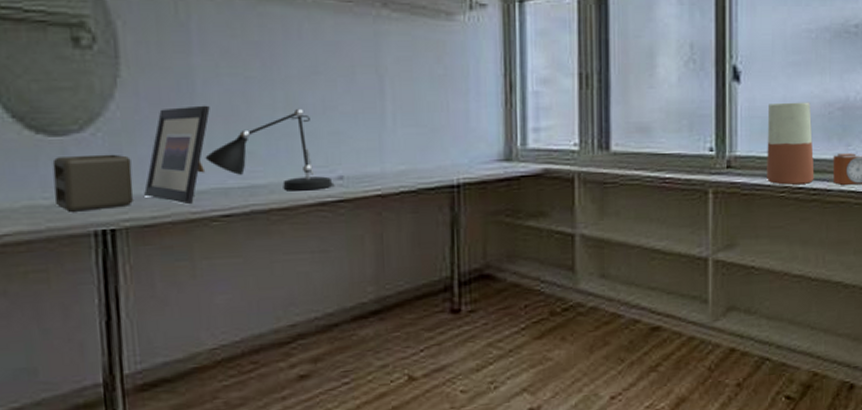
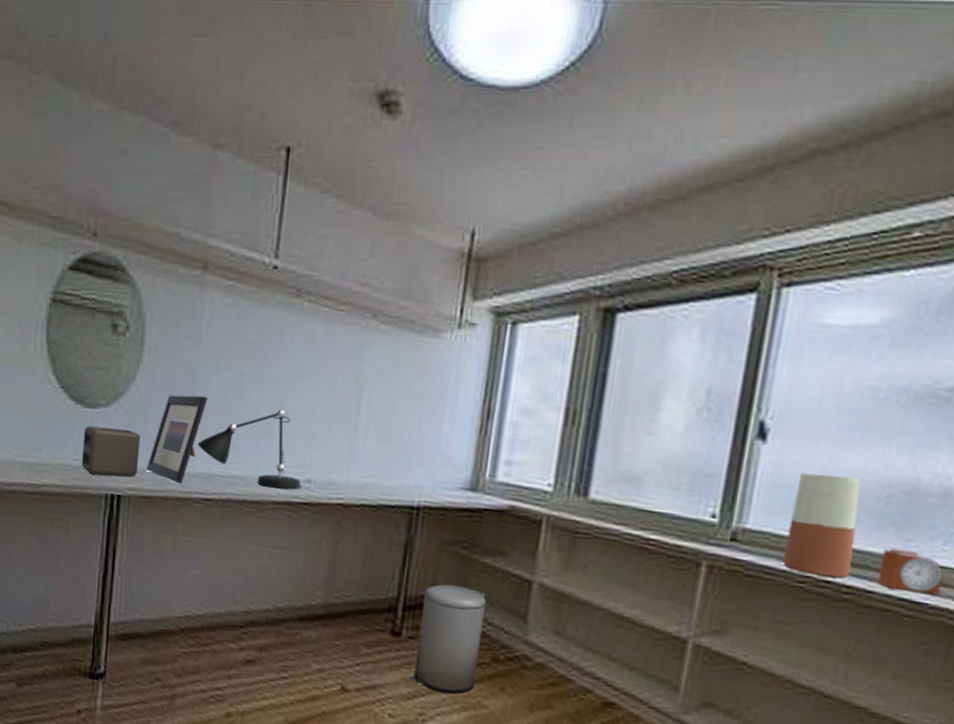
pedal bin: none [475,251,537,357] -> present [409,584,487,694]

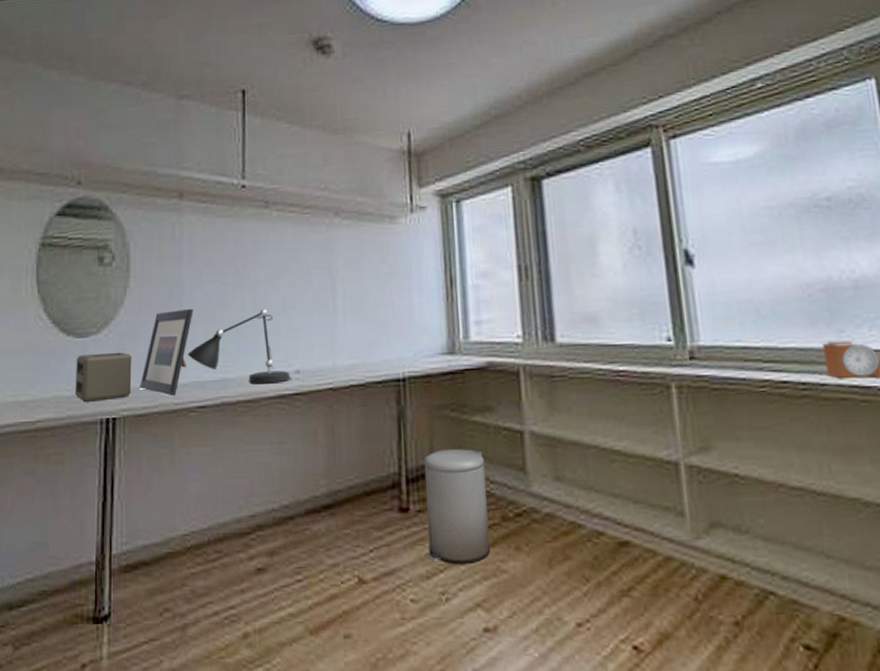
vase: present [782,473,862,579] -> none [731,284,802,378]

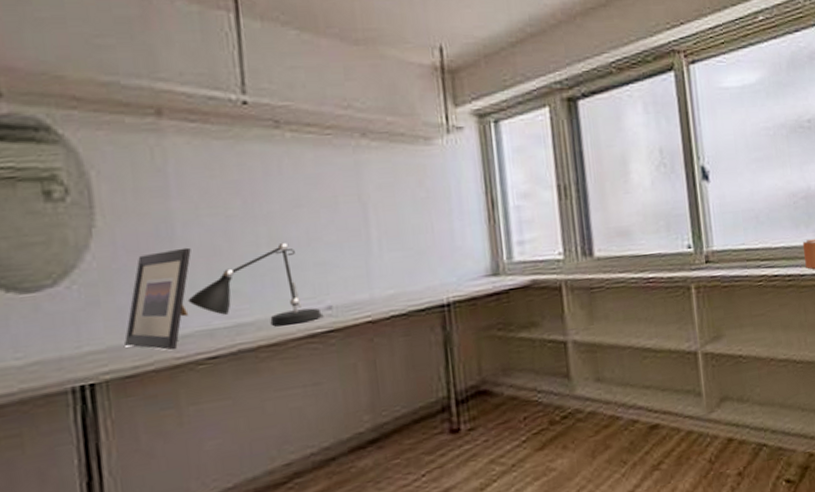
desk organizer: present [74,352,132,402] -> none [24,305,113,371]
pedal bin: present [423,448,490,565] -> none [472,364,540,474]

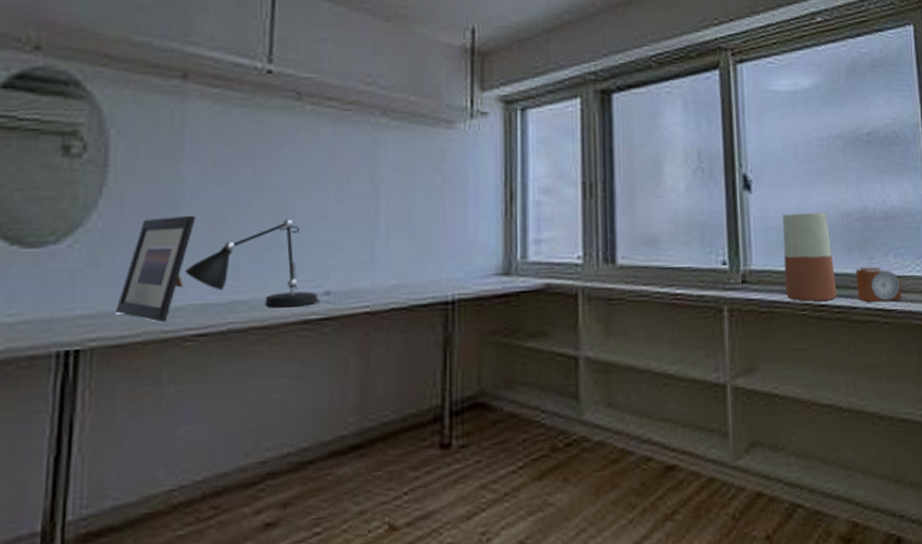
vase: none [738,194,788,274] -> present [782,212,837,302]

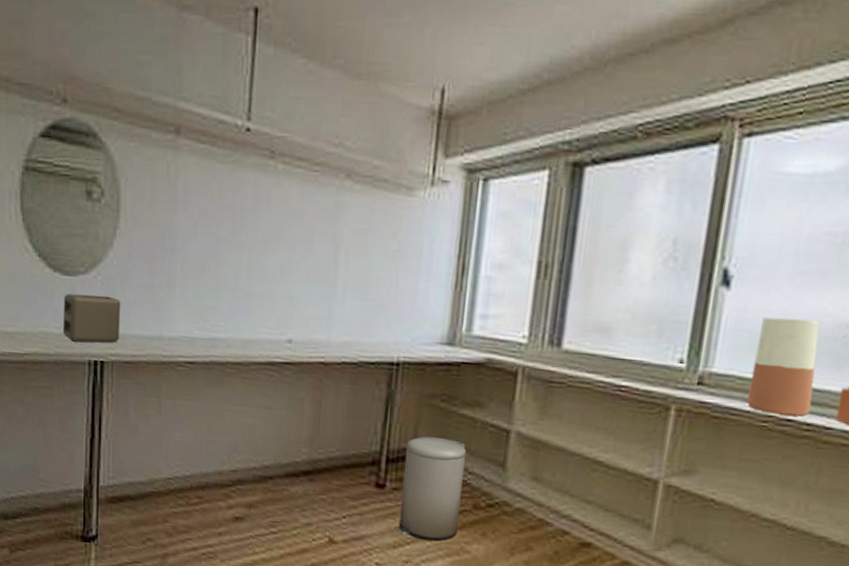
desk organizer: none [18,267,106,330] -> present [62,294,121,343]
picture frame: present [116,215,196,323] -> none [128,259,186,349]
desk lamp: present [185,218,321,308] -> none [178,270,284,350]
pedal bin: none [466,376,537,502] -> present [394,436,467,542]

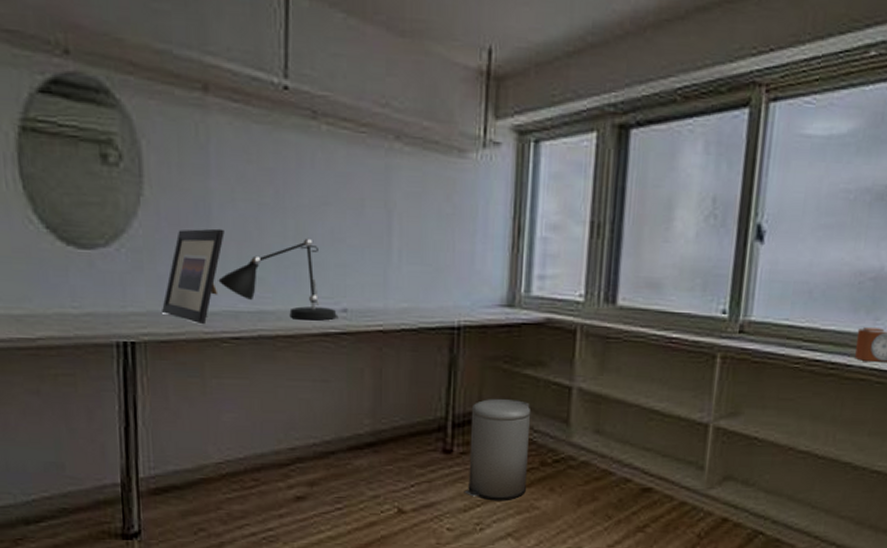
desk organizer: present [62,294,121,343] -> none [81,269,152,323]
picture frame: none [128,259,186,349] -> present [162,228,225,325]
desk lamp: none [178,270,284,350] -> present [218,238,339,321]
vase: present [747,317,821,417] -> none [781,267,840,357]

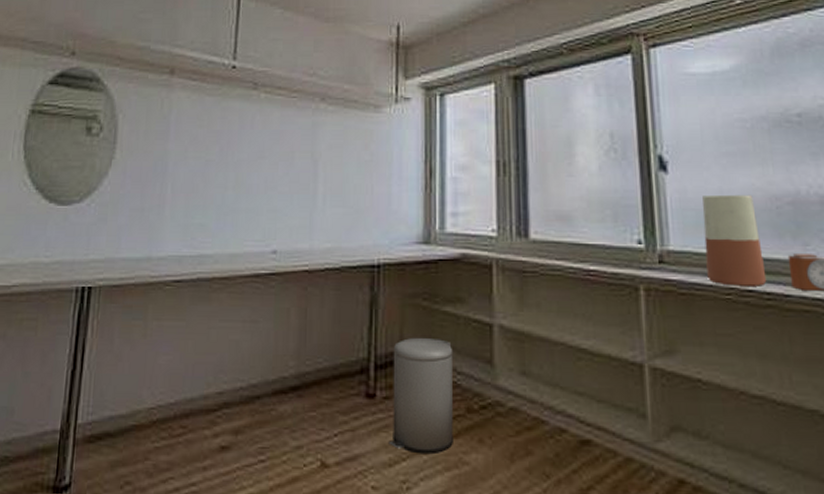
picture frame: present [162,228,225,325] -> none [118,183,176,269]
desk lamp: present [218,238,339,321] -> none [167,187,269,262]
vase: none [781,267,840,357] -> present [702,194,767,286]

